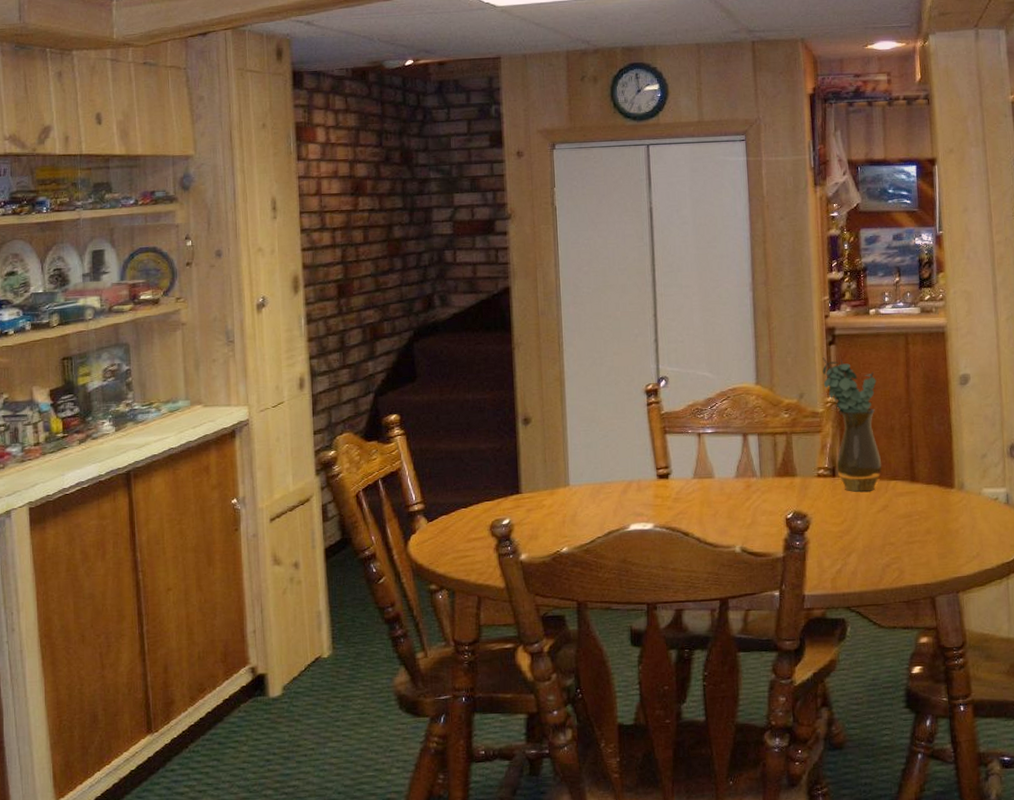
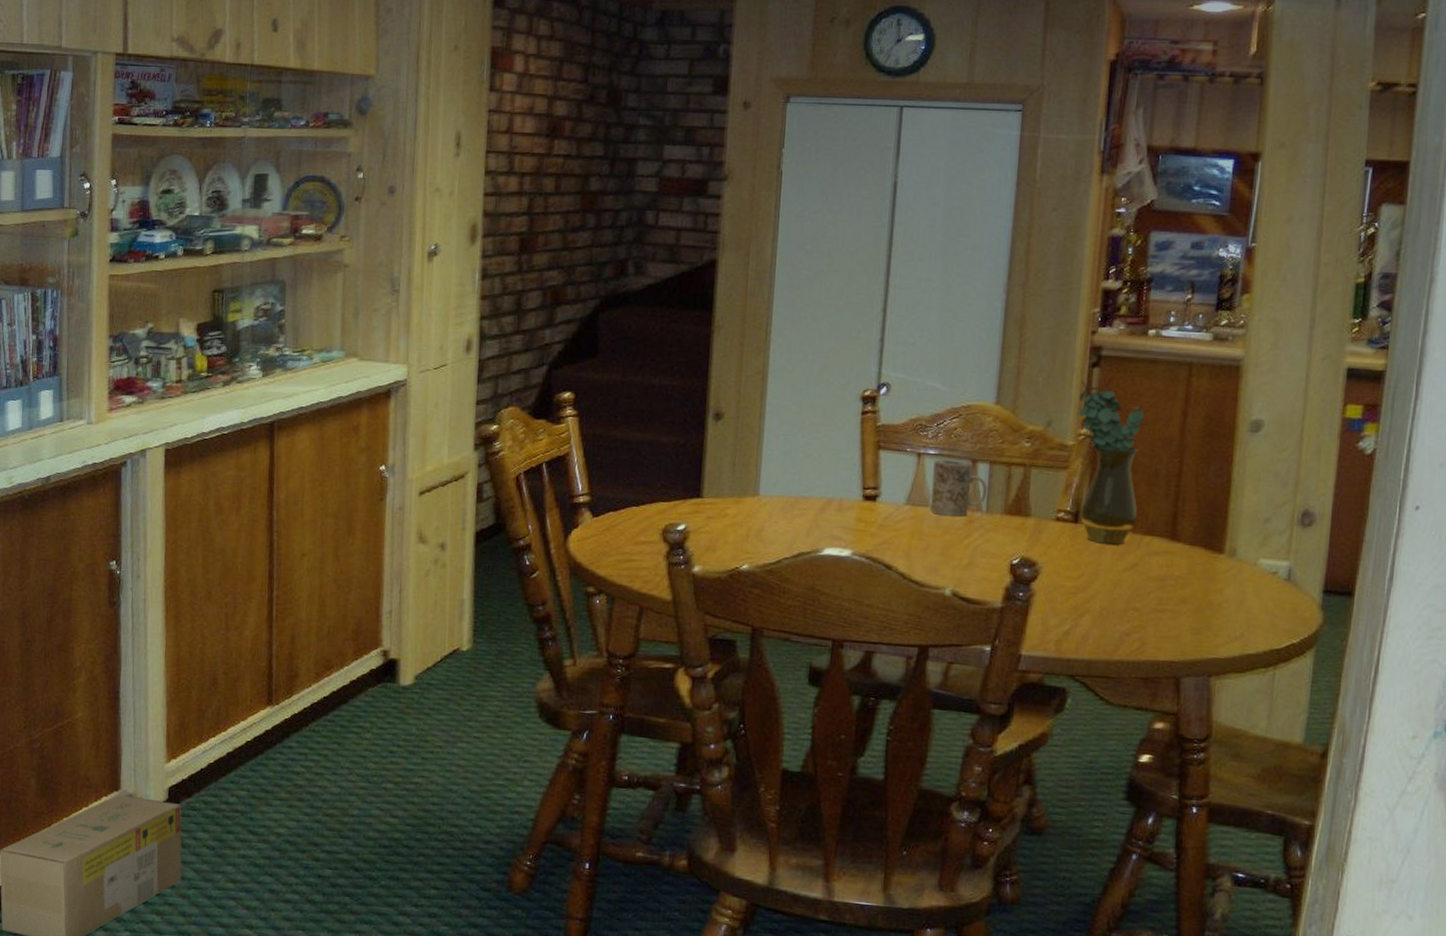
mug: none [712,434,759,485] -> present [930,458,988,517]

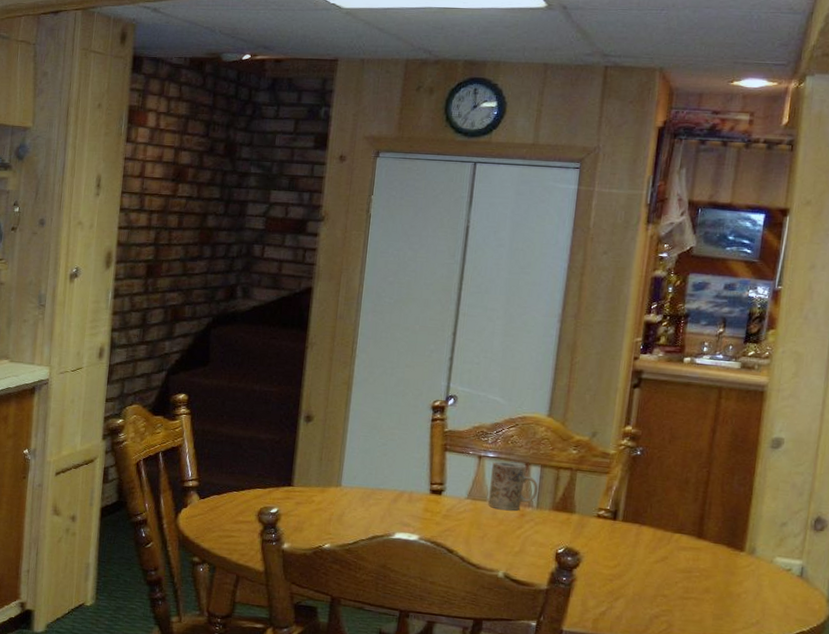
vase: present [1078,381,1145,545] -> none [618,399,679,540]

